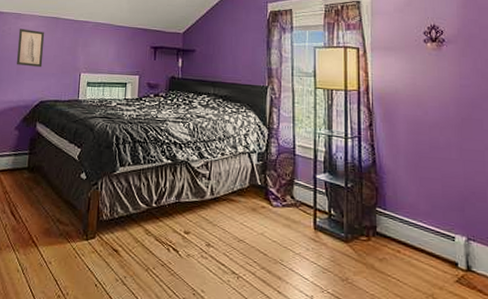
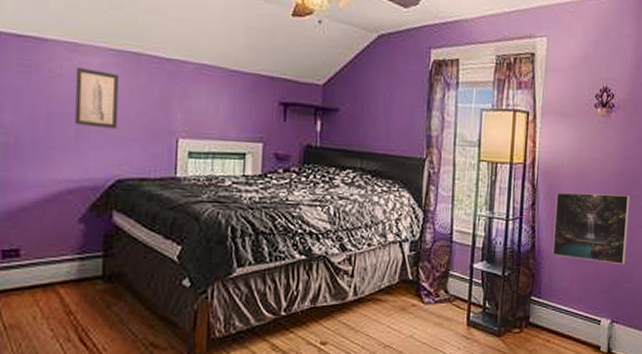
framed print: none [393,115,476,185] -> present [552,192,631,265]

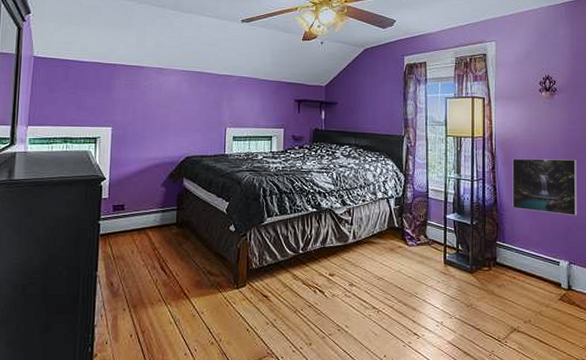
wall art: present [74,67,120,130] -> none [159,83,188,123]

